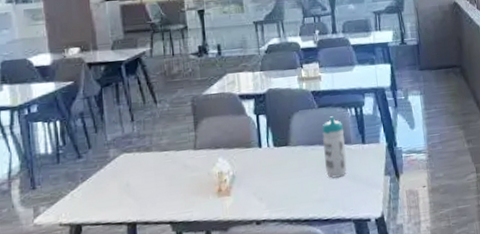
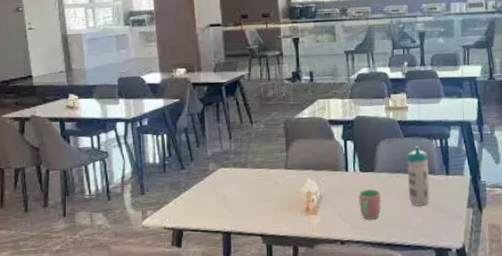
cup: none [272,164,298,197] -> present [357,189,382,220]

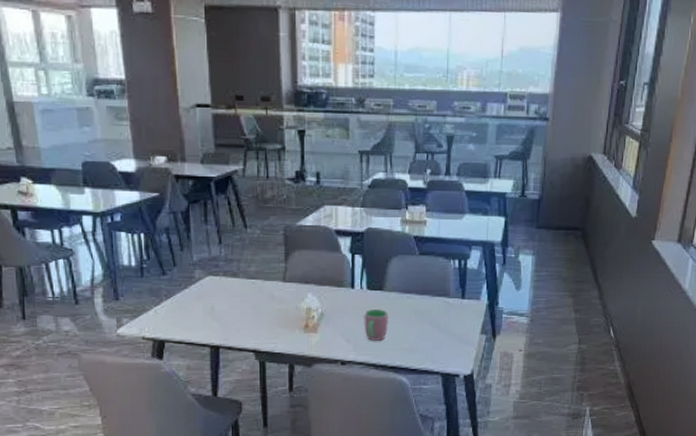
water bottle: present [406,146,431,207] -> none [419,265,444,331]

